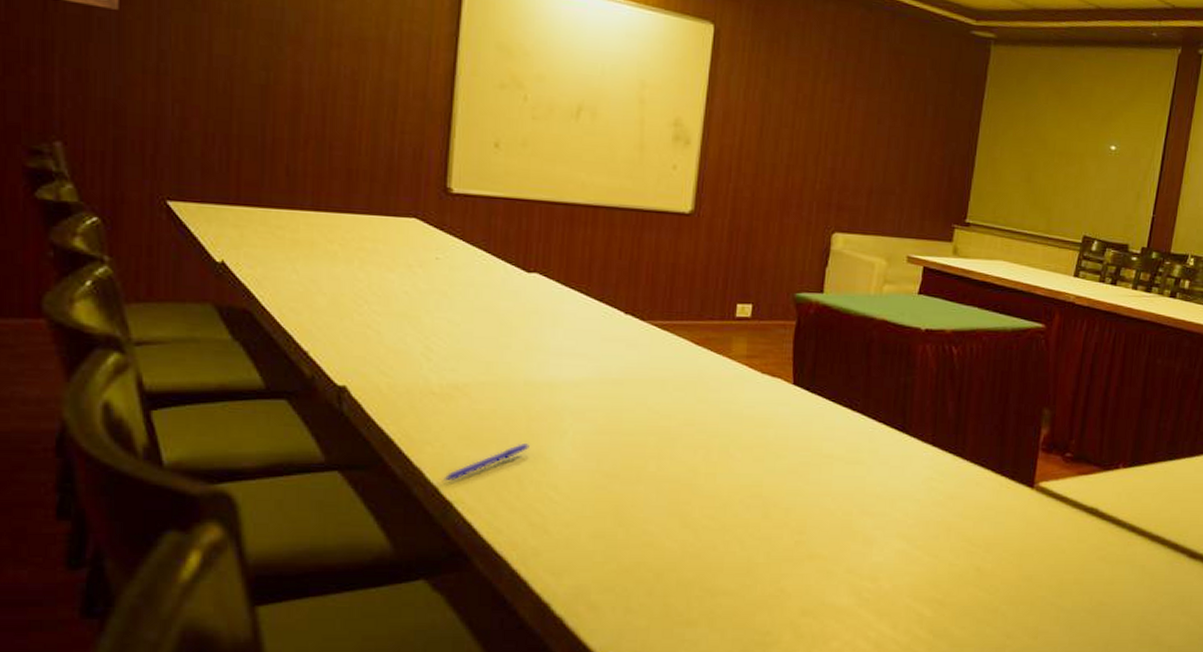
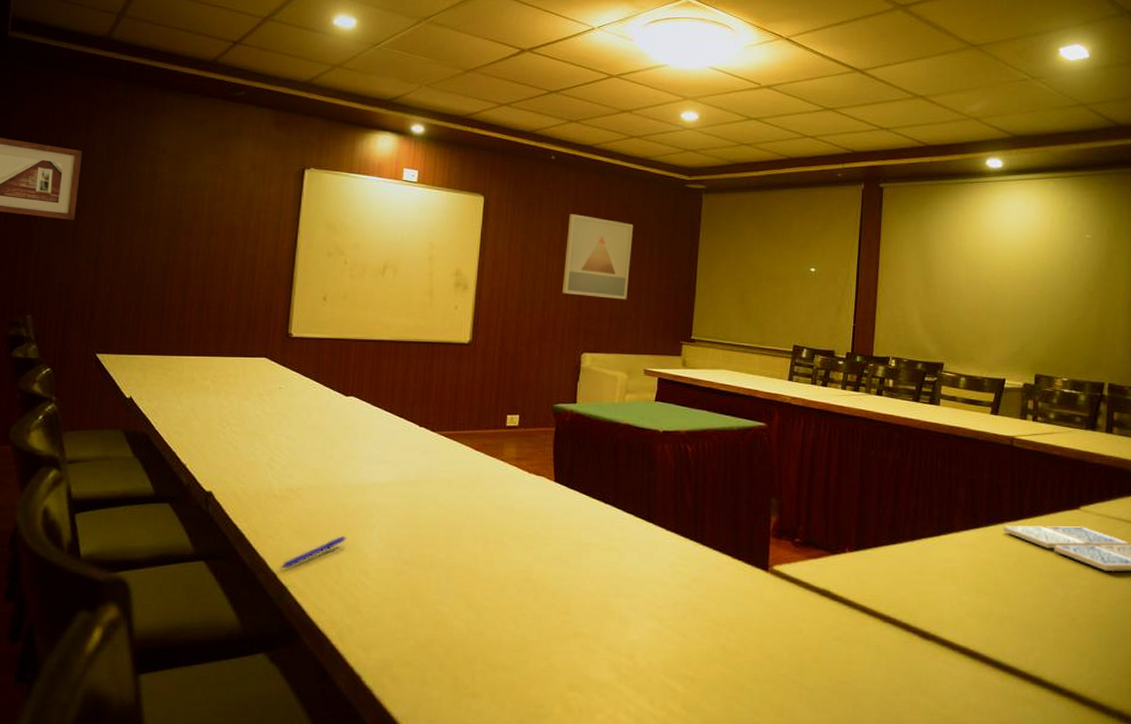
wall art: none [812,57,905,171] -> present [563,214,634,300]

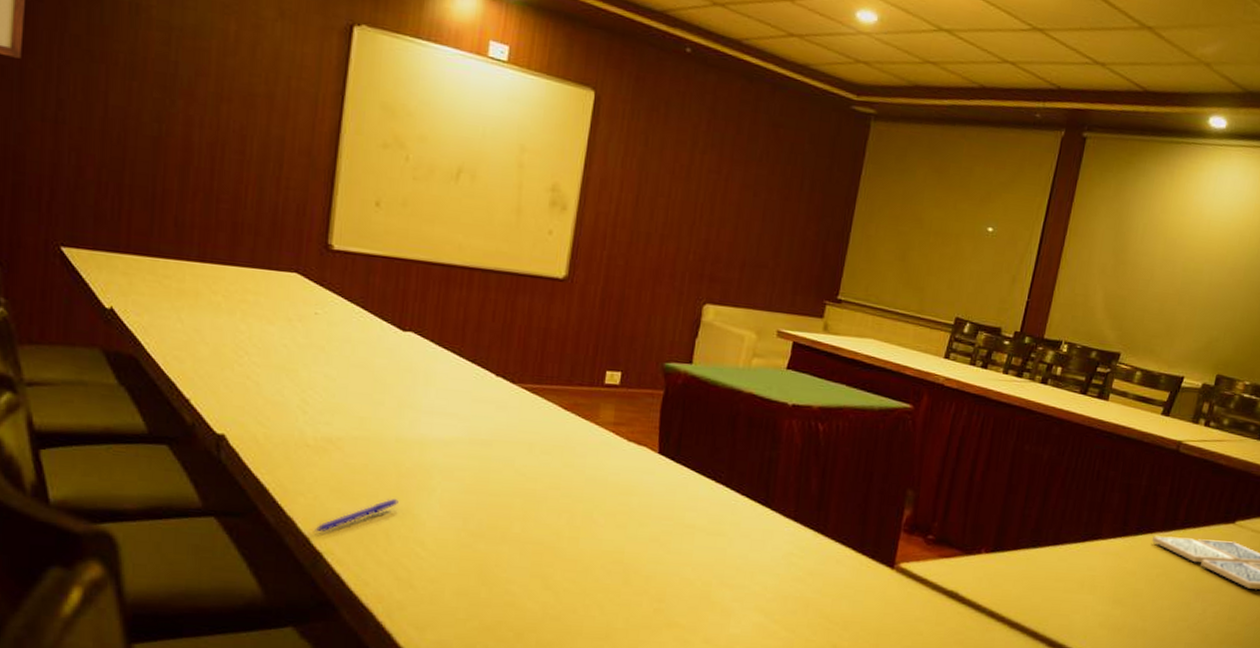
wall art: present [563,214,634,300] -> none [687,127,783,244]

